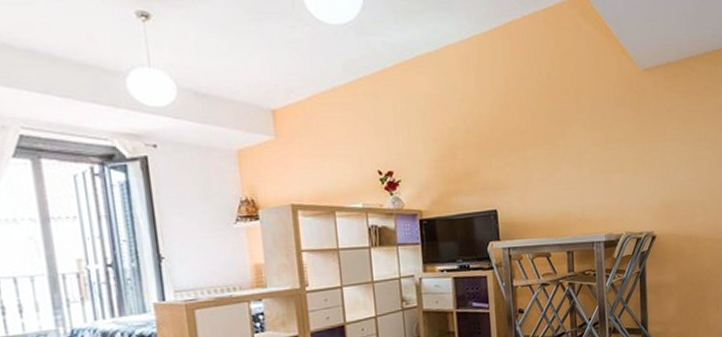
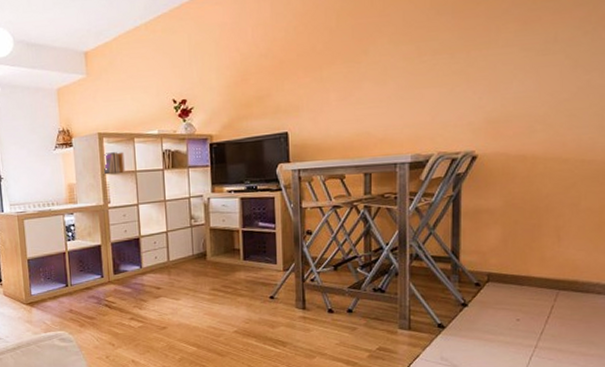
books: none [297,227,325,254] -> present [102,151,125,175]

